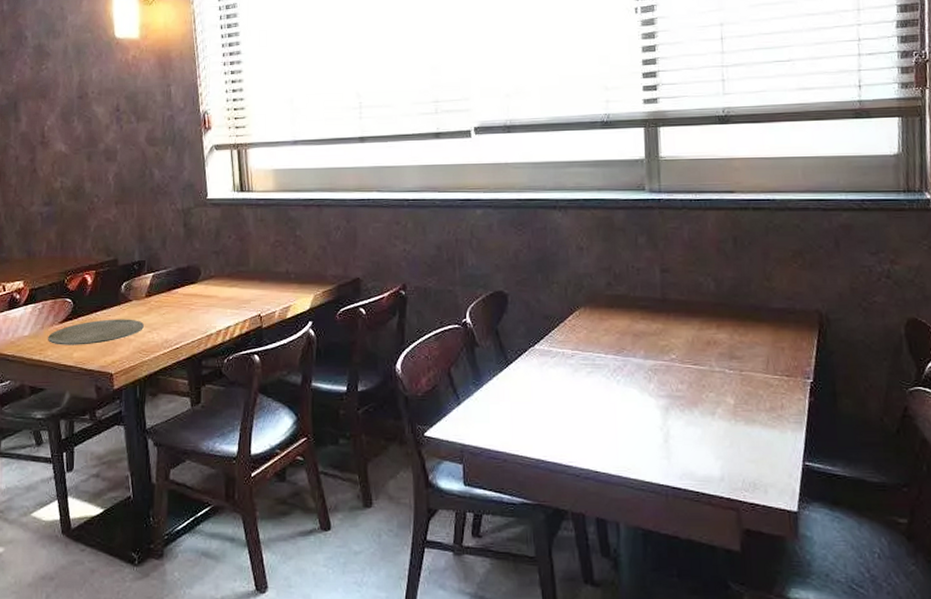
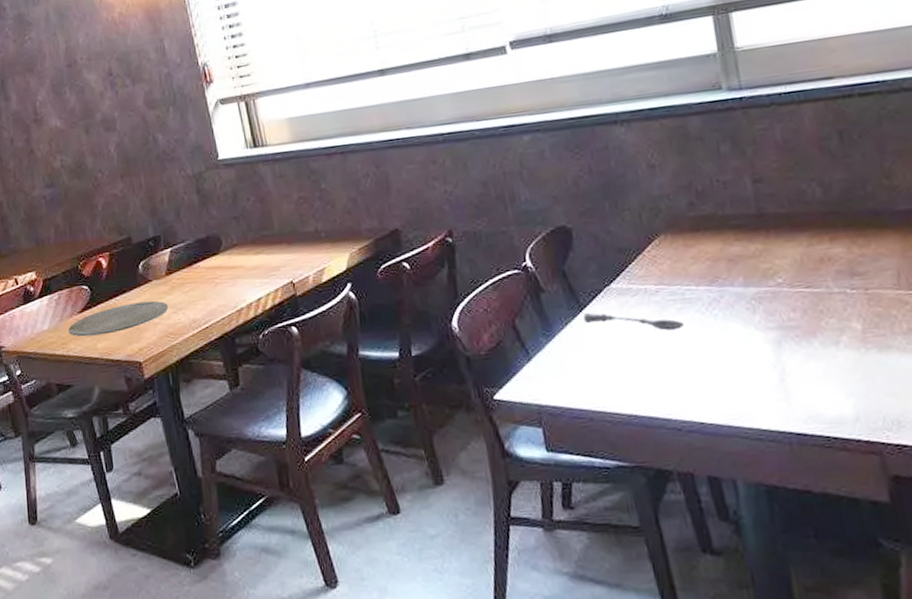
soupspoon: none [509,369,591,390] -> present [583,313,684,331]

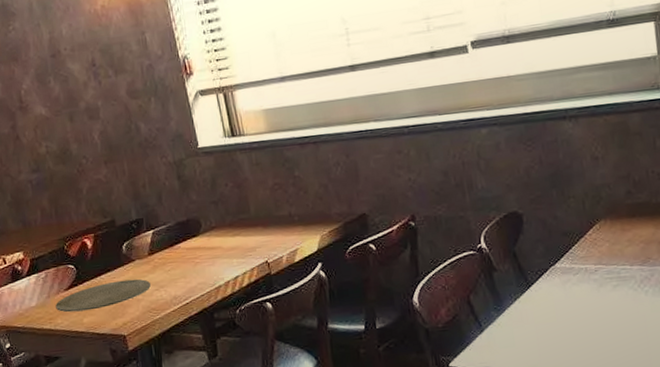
soupspoon: present [583,313,684,331] -> none [531,289,618,305]

